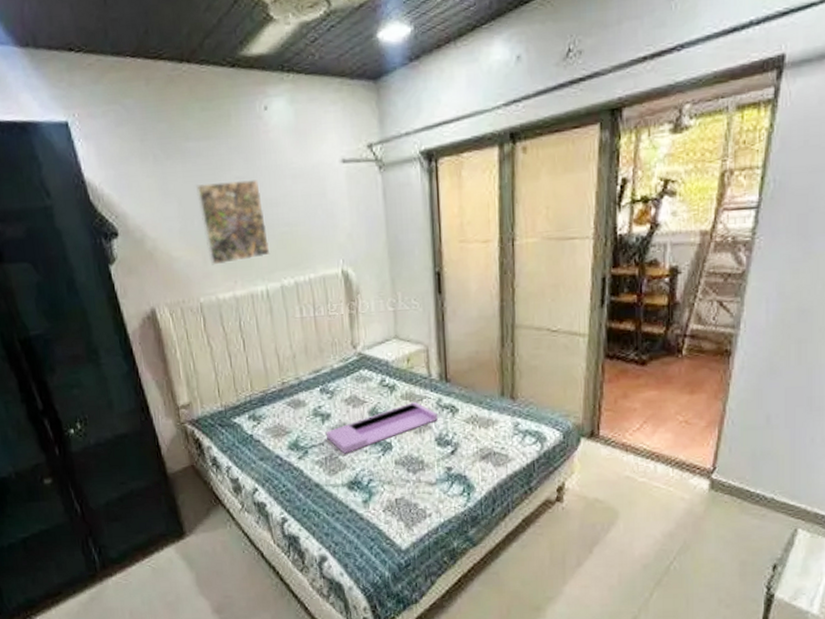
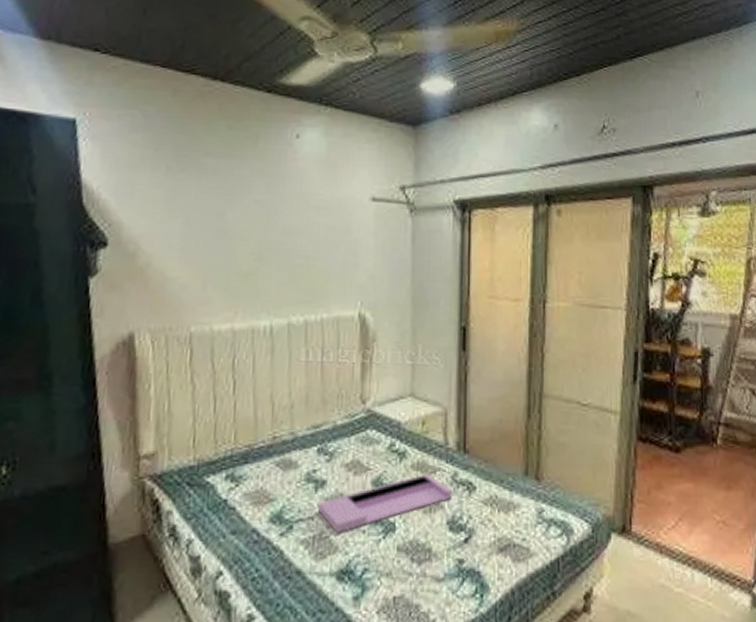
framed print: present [195,180,270,266] -> none [207,203,281,292]

